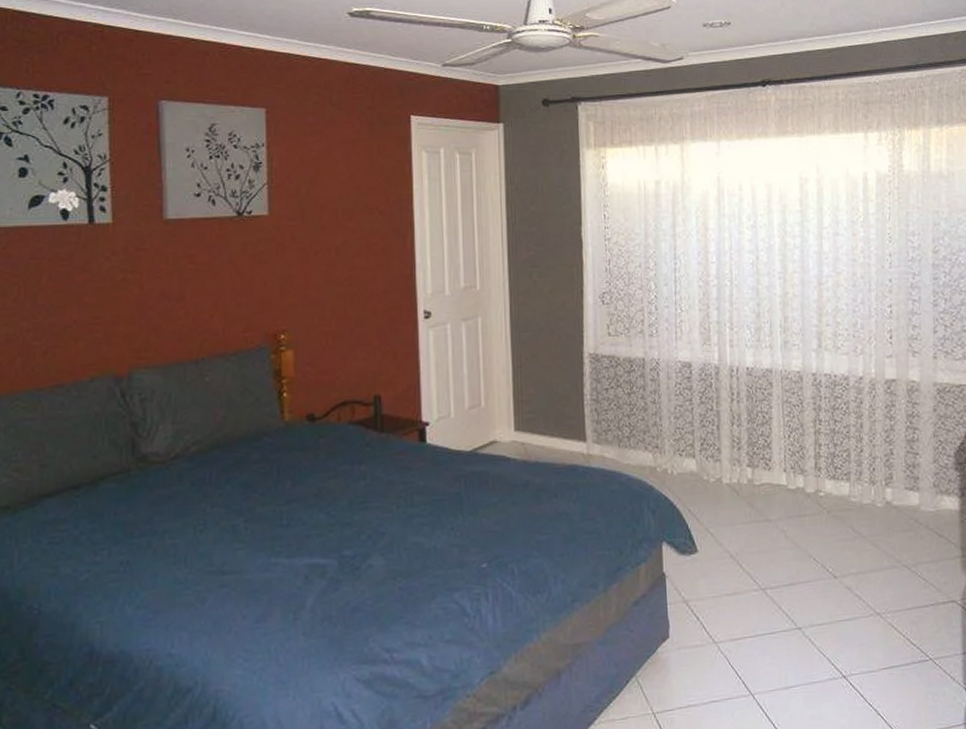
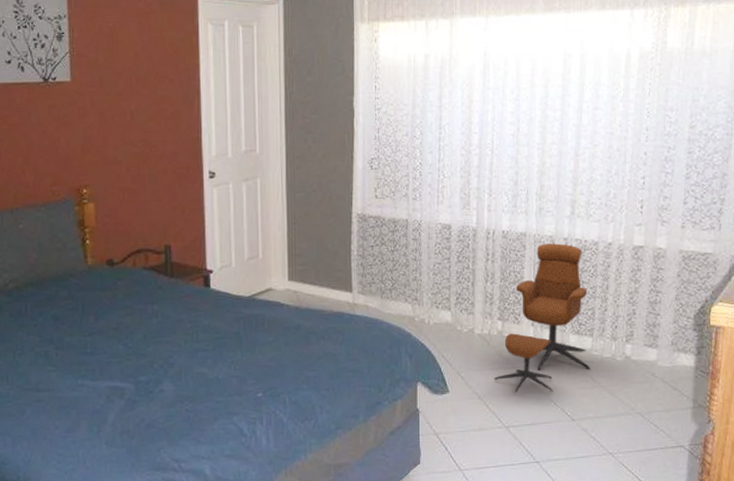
armchair: none [746,379,850,549] -> present [494,243,590,393]

